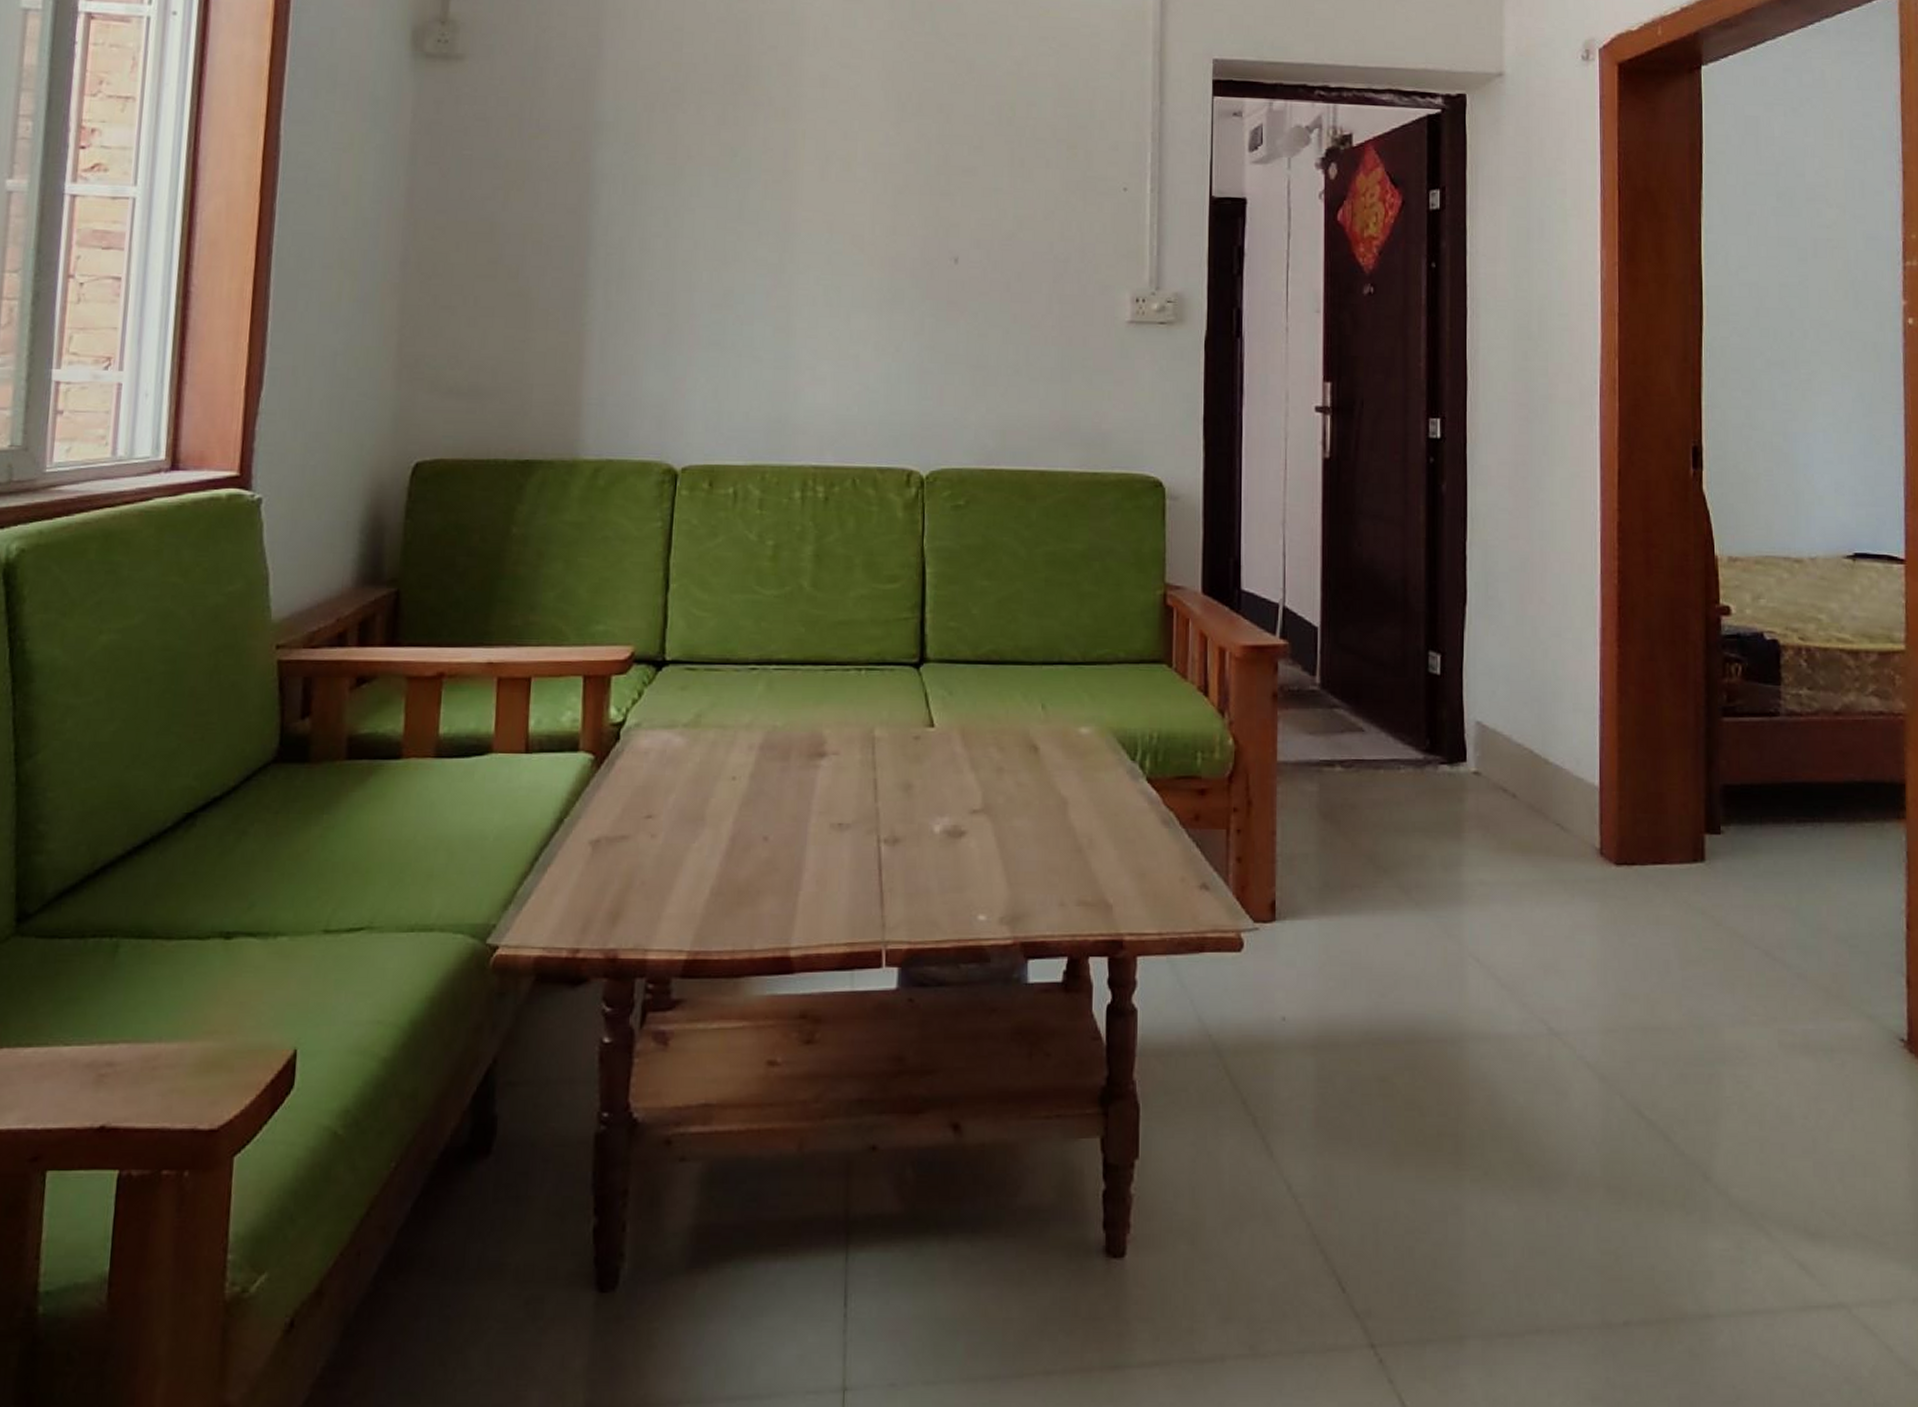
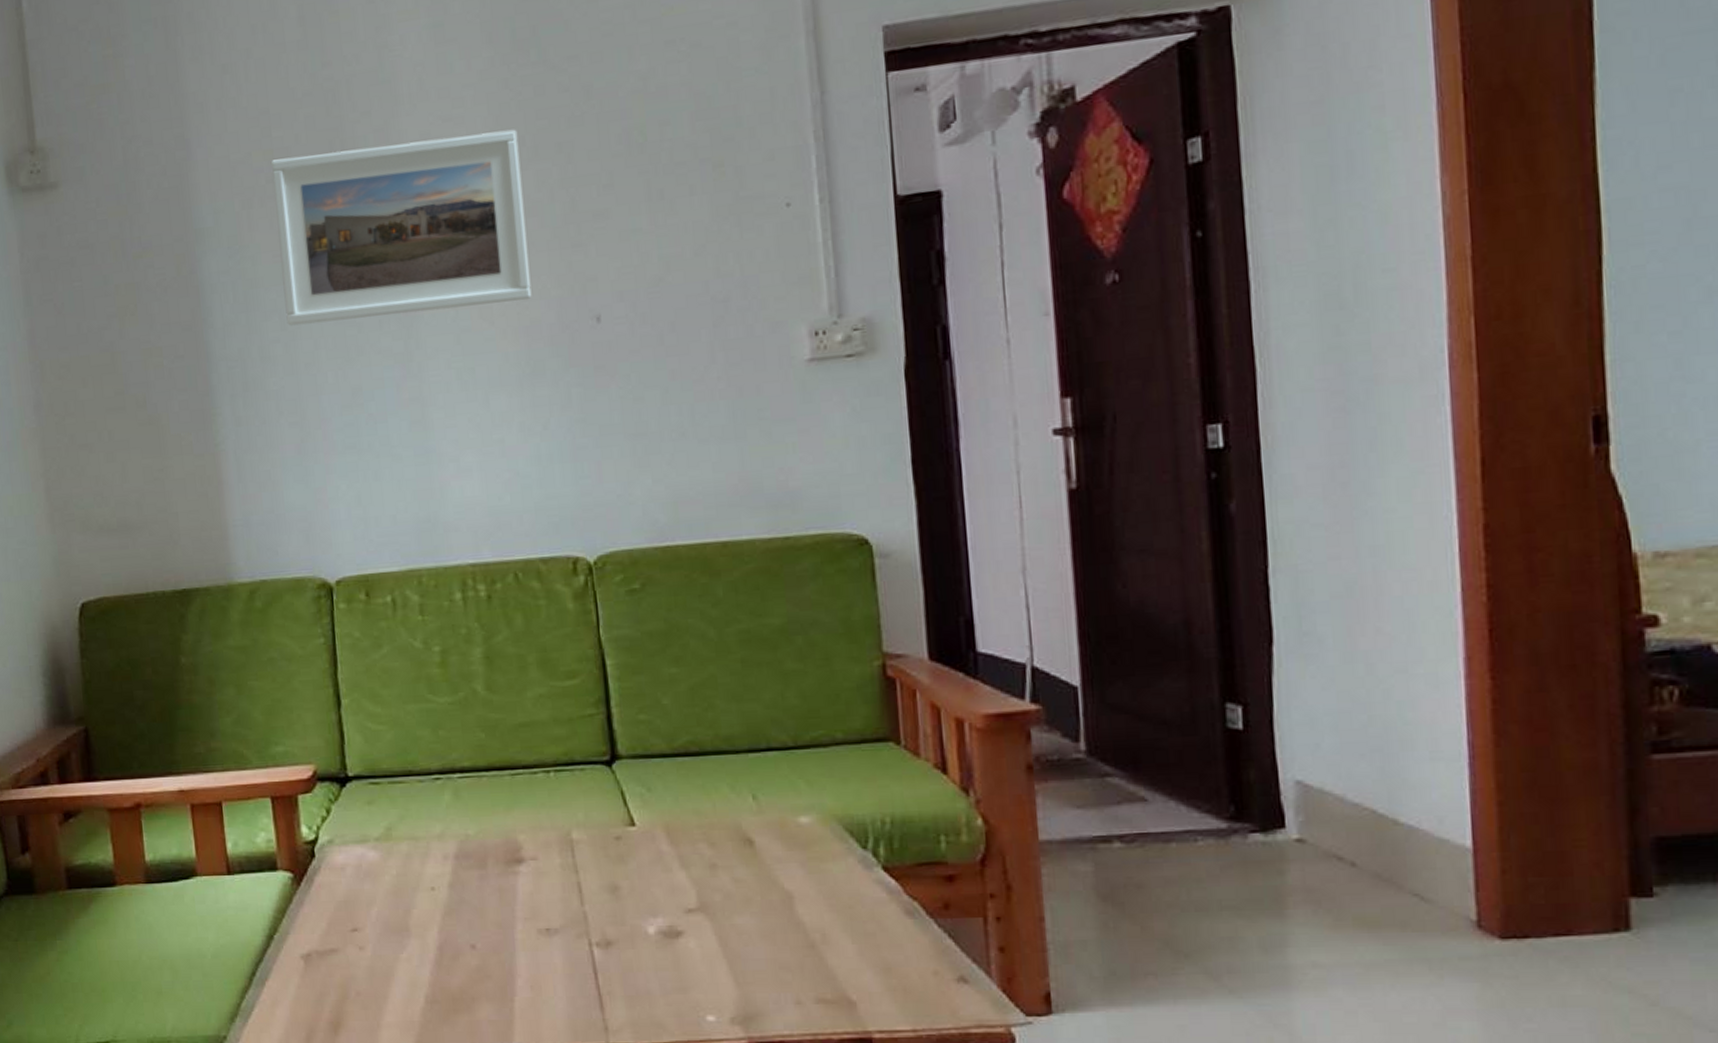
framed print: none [671,72,906,235] -> present [270,129,532,326]

